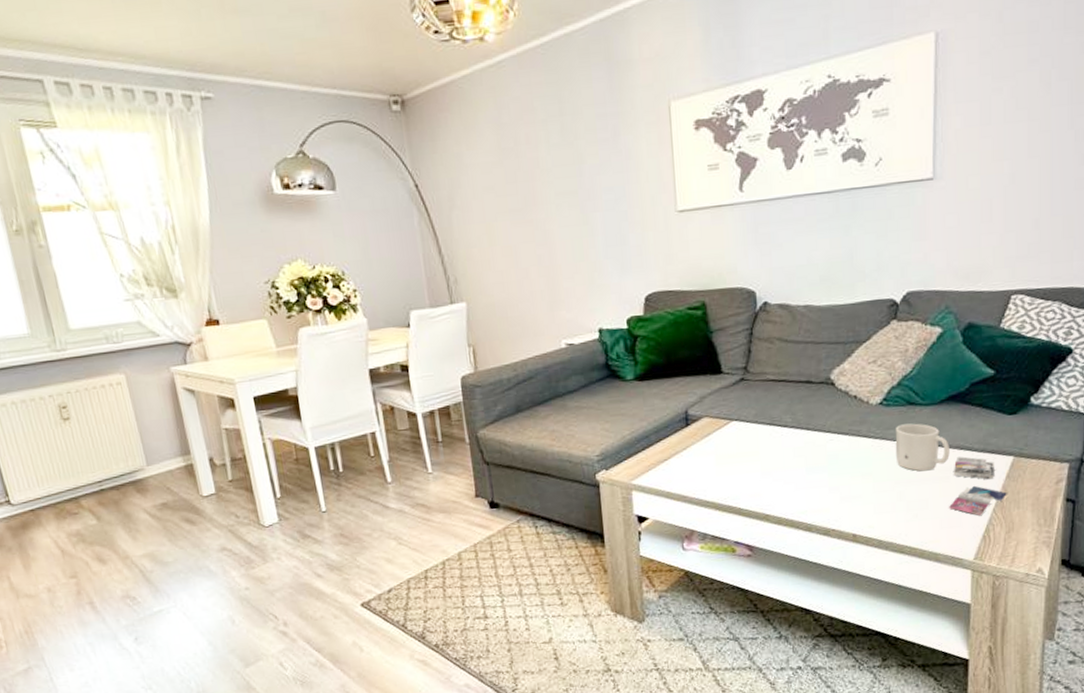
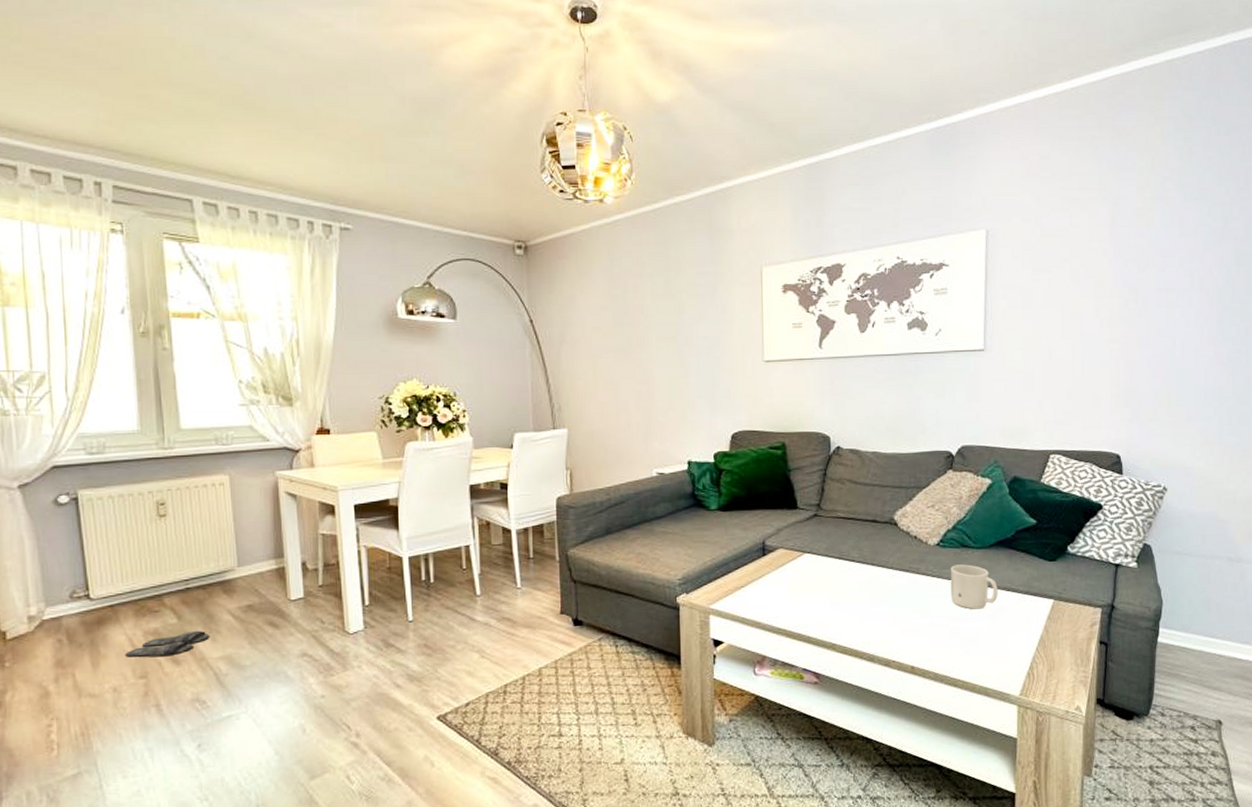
slippers: none [53,530,131,559] -> present [125,630,210,657]
magazine: present [949,456,1008,515] -> none [998,597,1049,653]

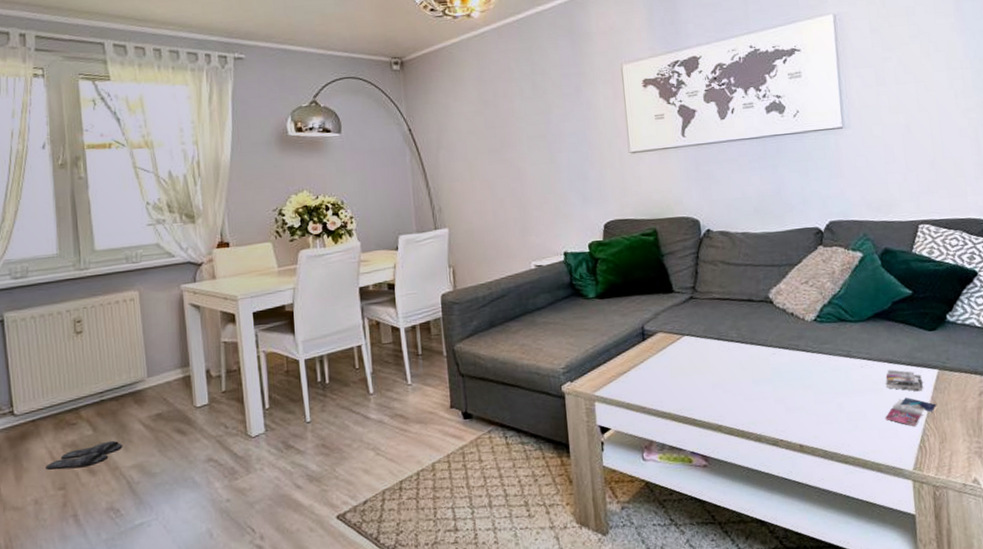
mug: present [950,564,998,609] -> none [829,338,881,384]
magazine: none [998,597,1049,653] -> present [885,369,937,426]

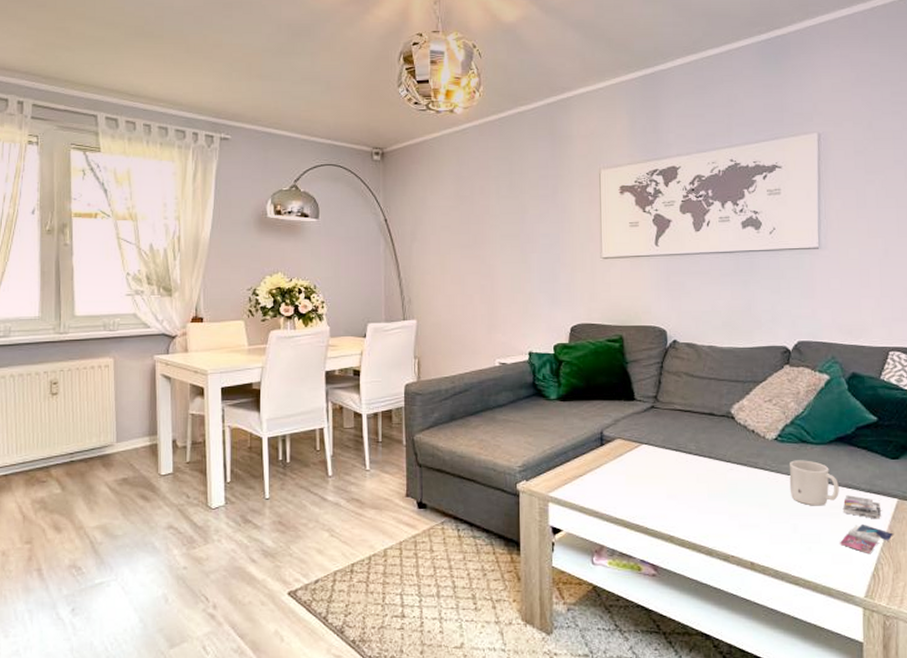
slippers: present [45,440,123,470] -> none [14,500,89,524]
mug: none [829,338,881,384] -> present [789,460,839,506]

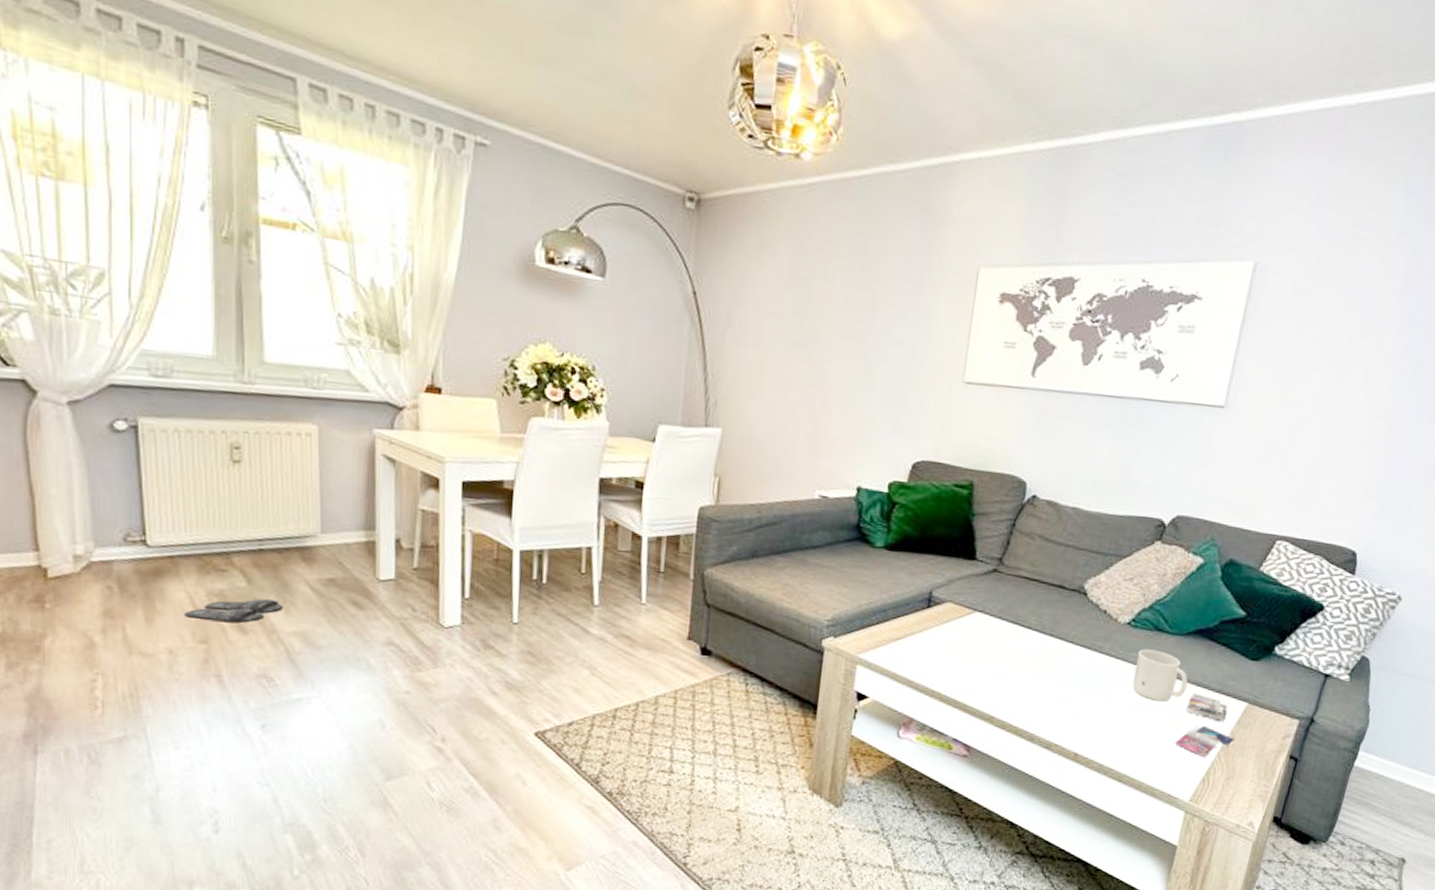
slippers: none [14,500,89,524] -> present [184,598,284,623]

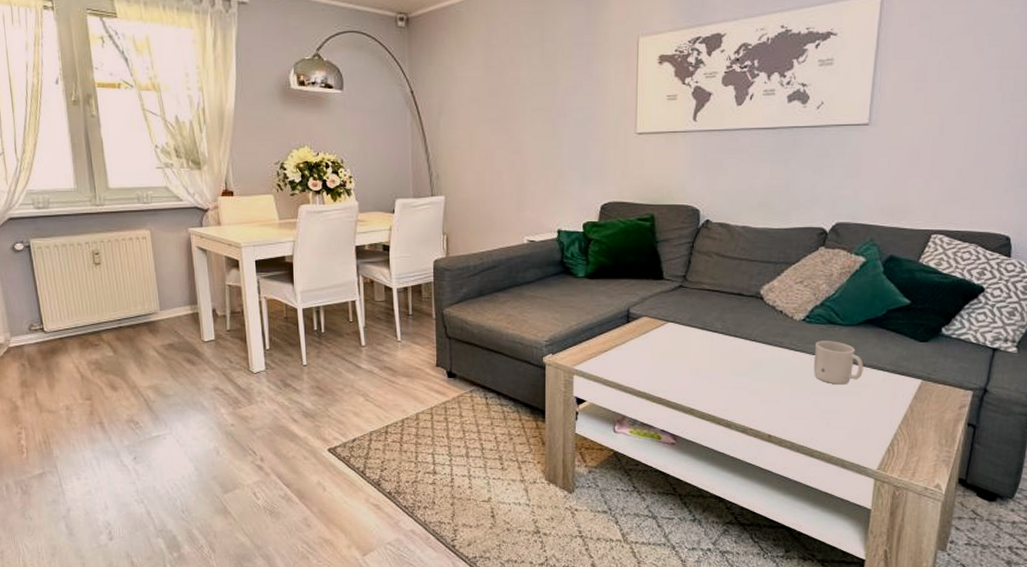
slippers: present [184,598,284,623] -> none [74,363,140,383]
magazine: present [1175,693,1236,757] -> none [858,375,914,430]

